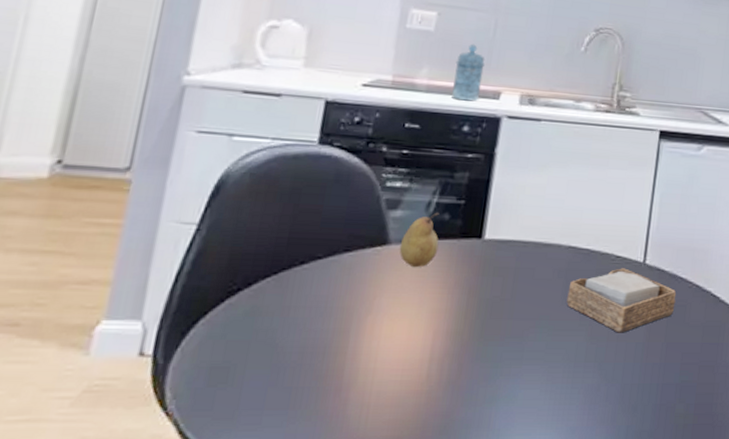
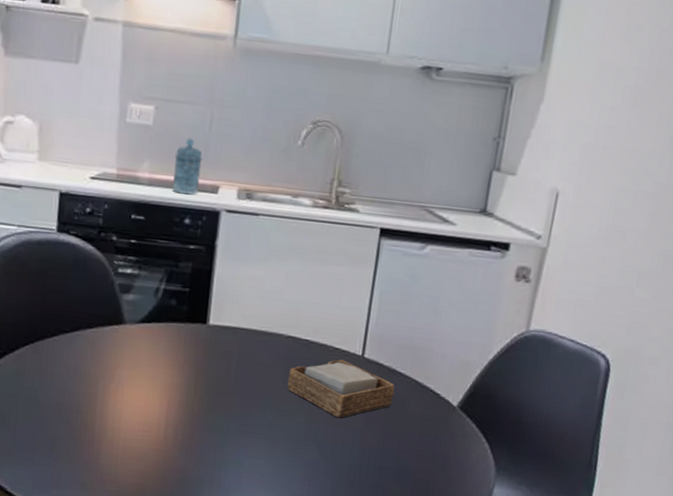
fruit: present [399,212,439,268] -> none [133,298,168,346]

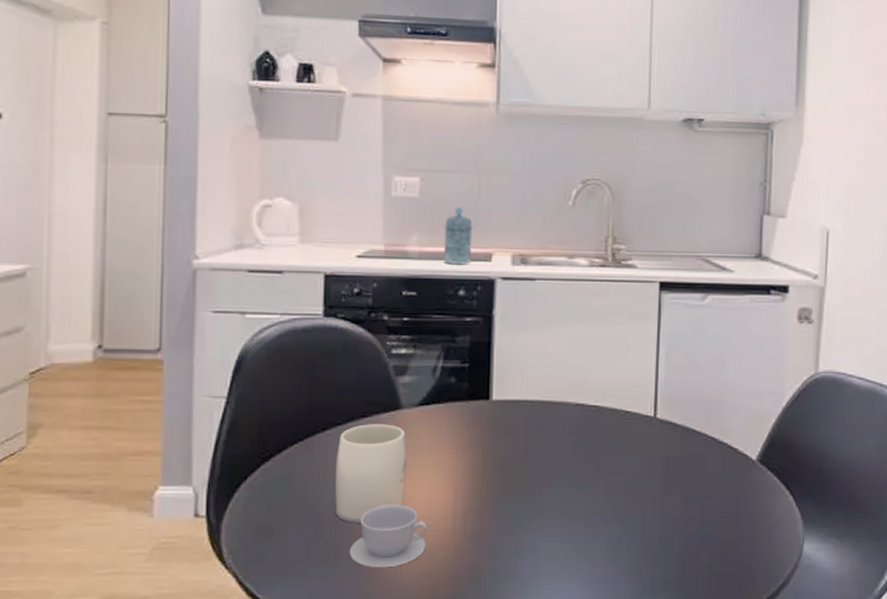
mug: none [59,334,127,422] -> present [334,424,407,523]
teacup: none [70,408,141,463] -> present [349,504,427,567]
napkin holder: present [287,359,395,419] -> none [580,423,691,487]

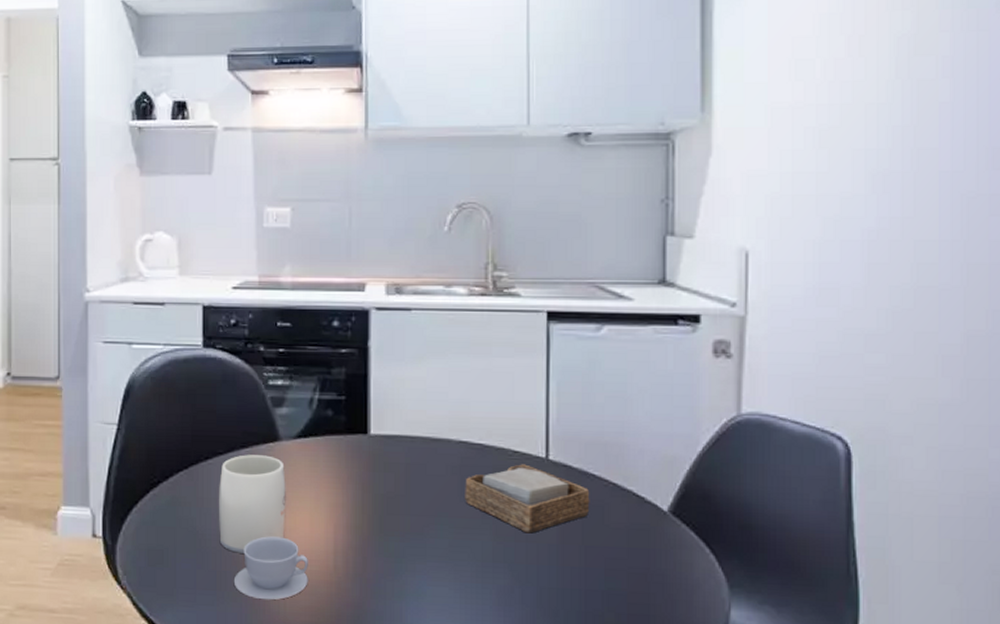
canister: present [444,207,473,265] -> none [316,236,345,295]
napkin holder: none [580,423,691,487] -> present [465,464,590,534]

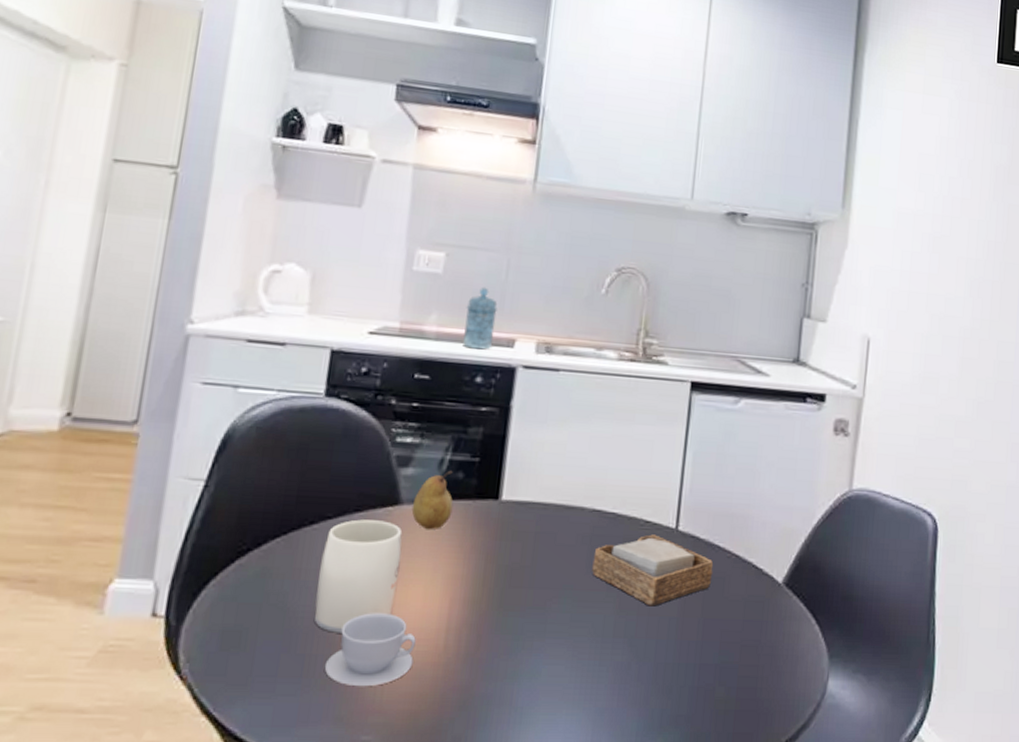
fruit: none [290,408,326,463] -> present [411,470,454,530]
canister: none [316,236,345,295] -> present [463,287,498,350]

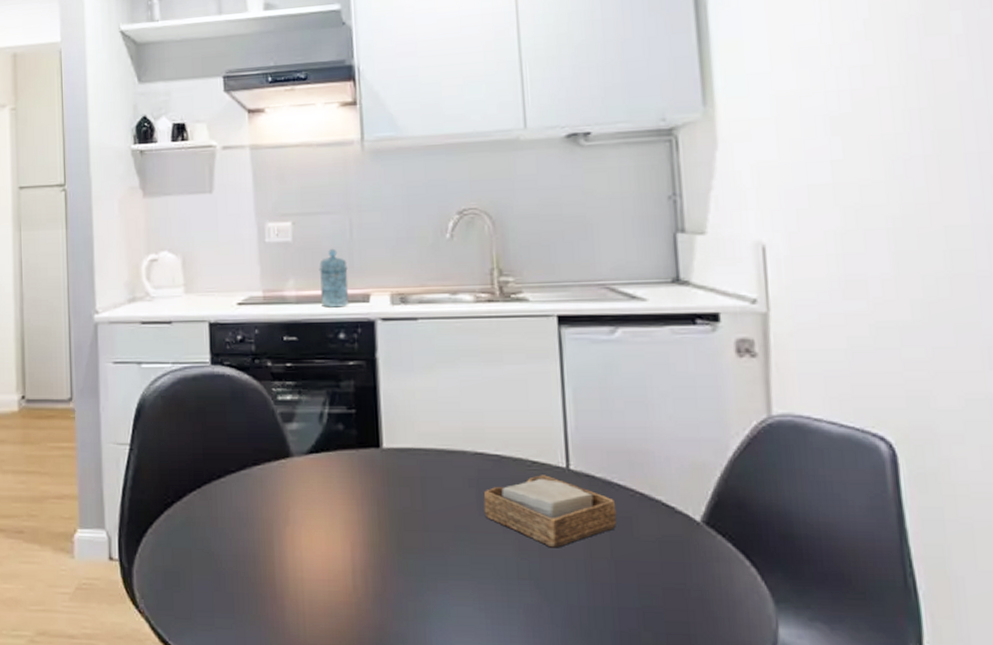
mug: present [314,519,403,633] -> none [232,472,302,574]
teacup: present [324,613,416,686] -> none [251,556,327,622]
fruit: present [411,470,454,530] -> none [302,423,339,479]

